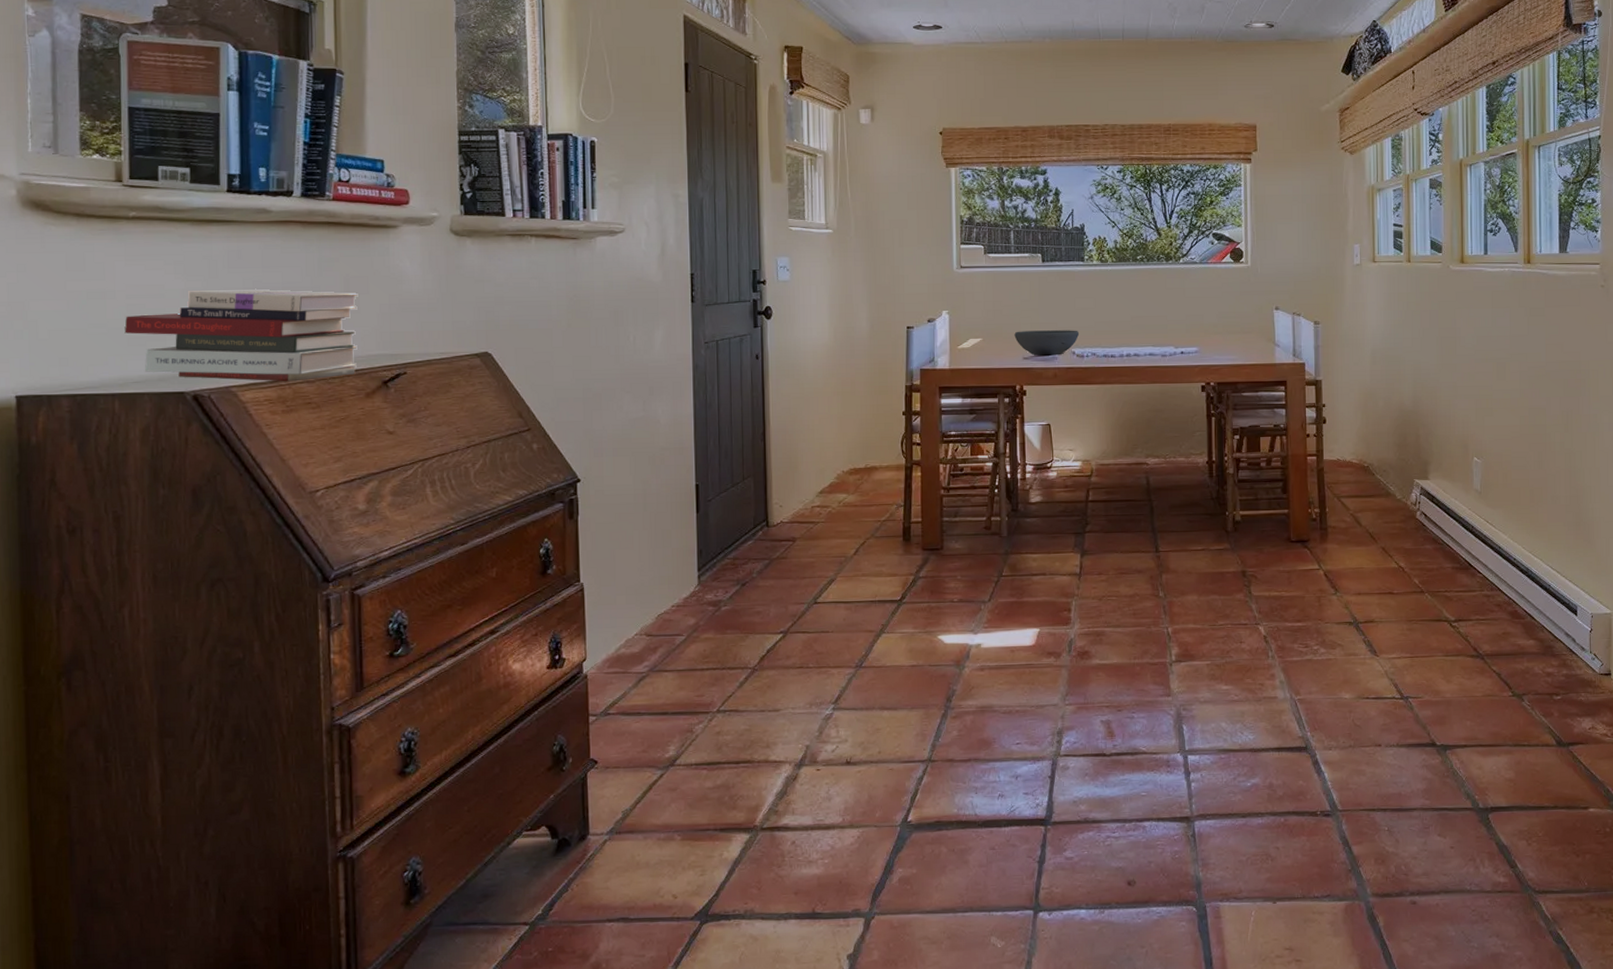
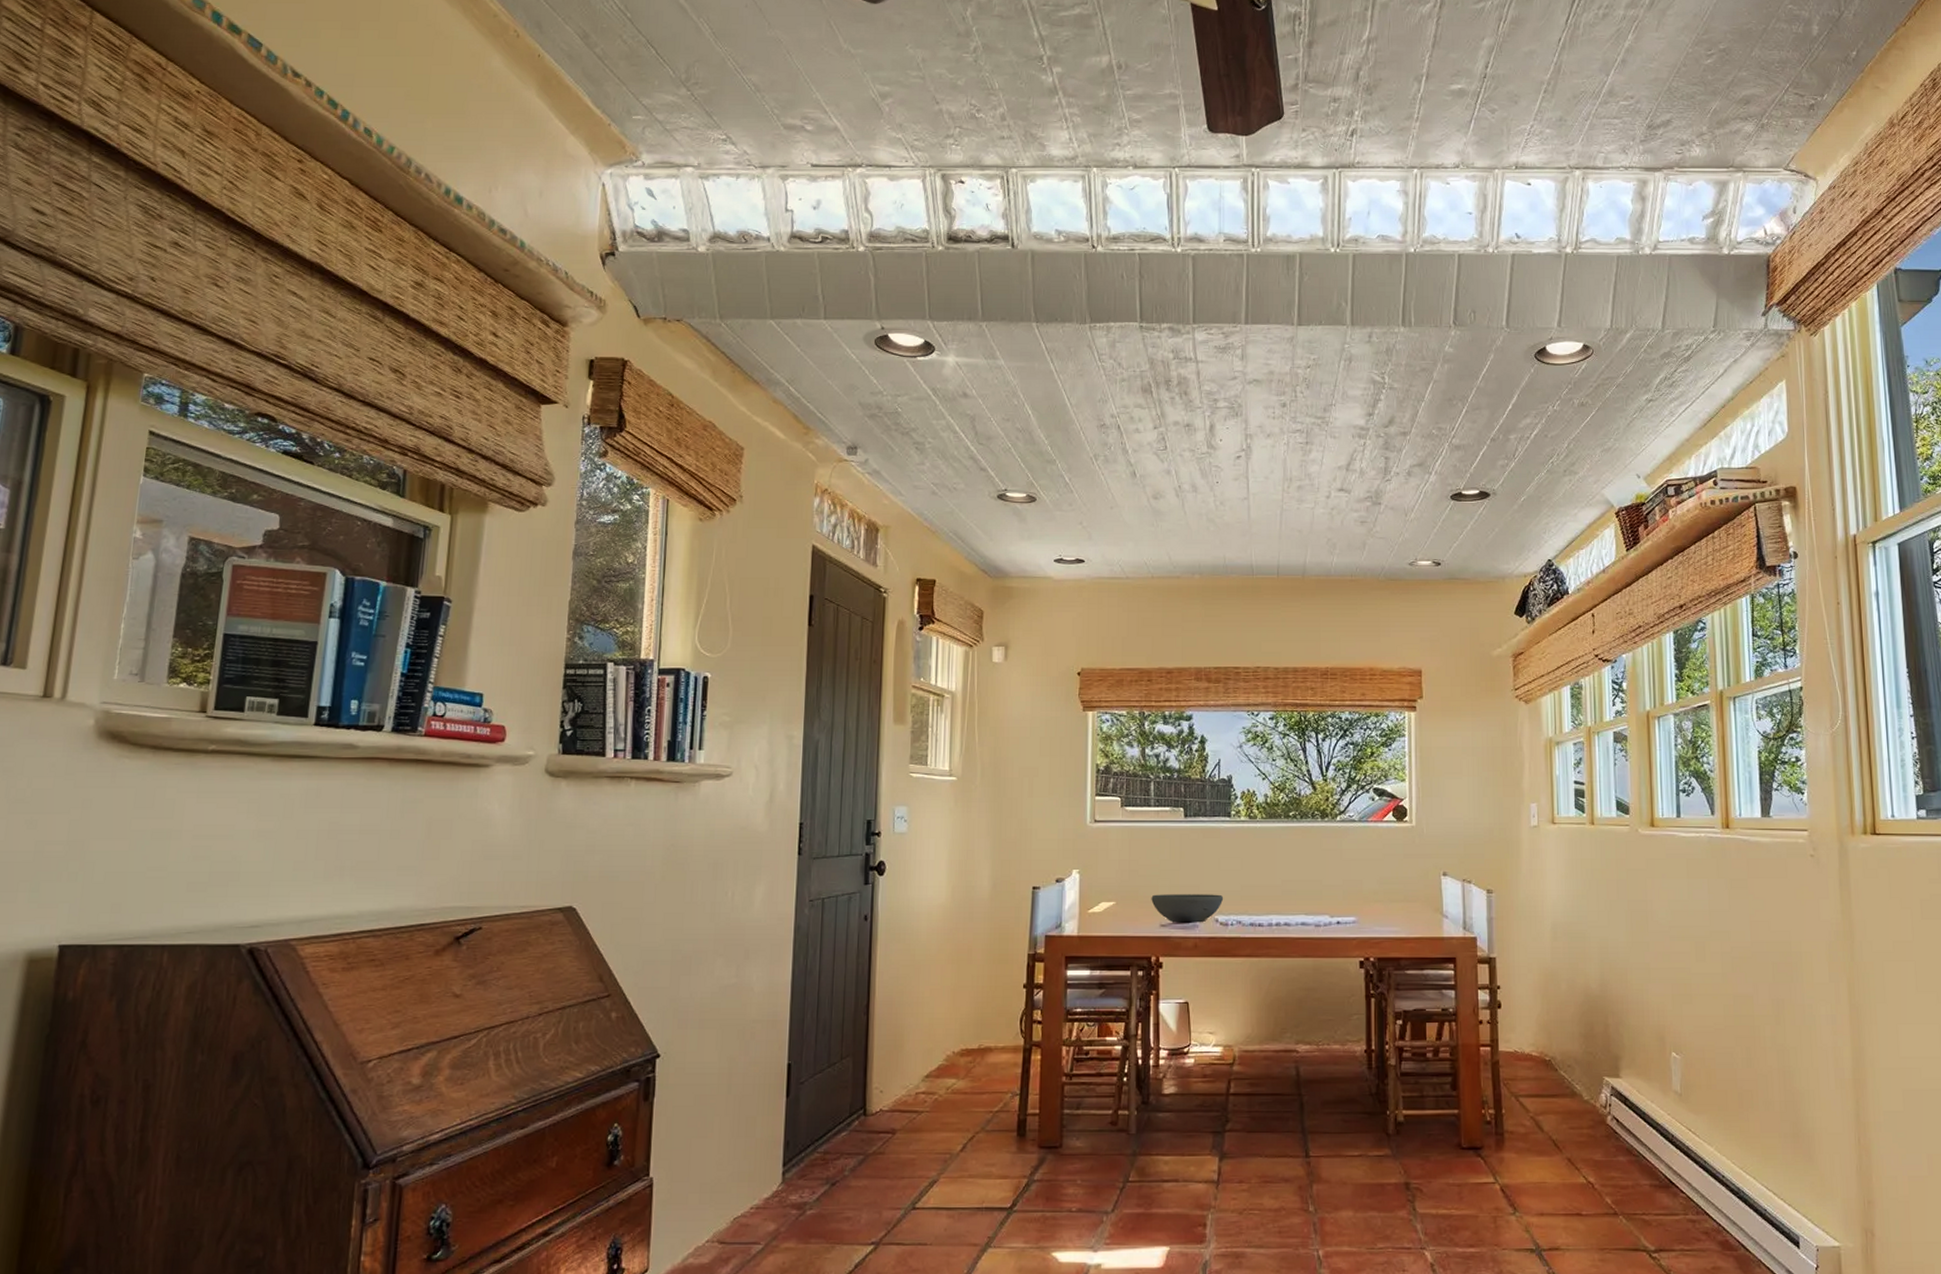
books: present [125,290,357,382] -> none [186,832,439,936]

